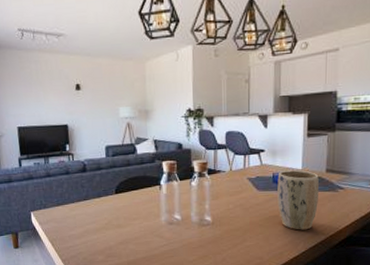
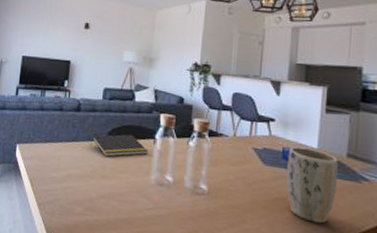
notepad: none [101,184,155,208] -> present [91,134,148,157]

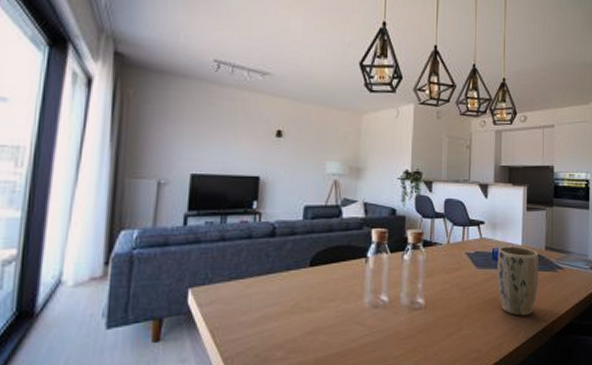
notepad: present [91,134,148,157] -> none [291,256,359,285]

